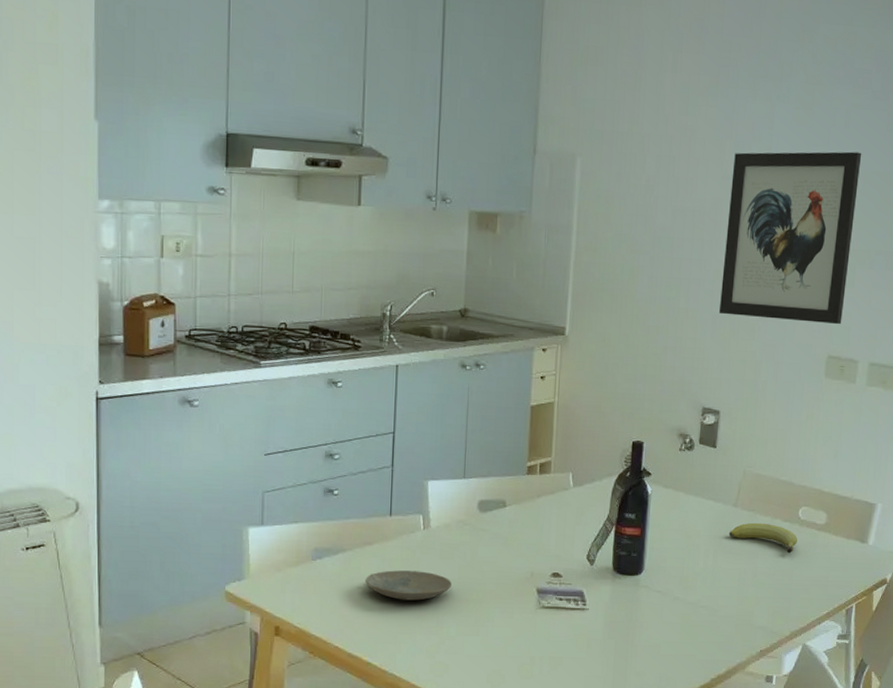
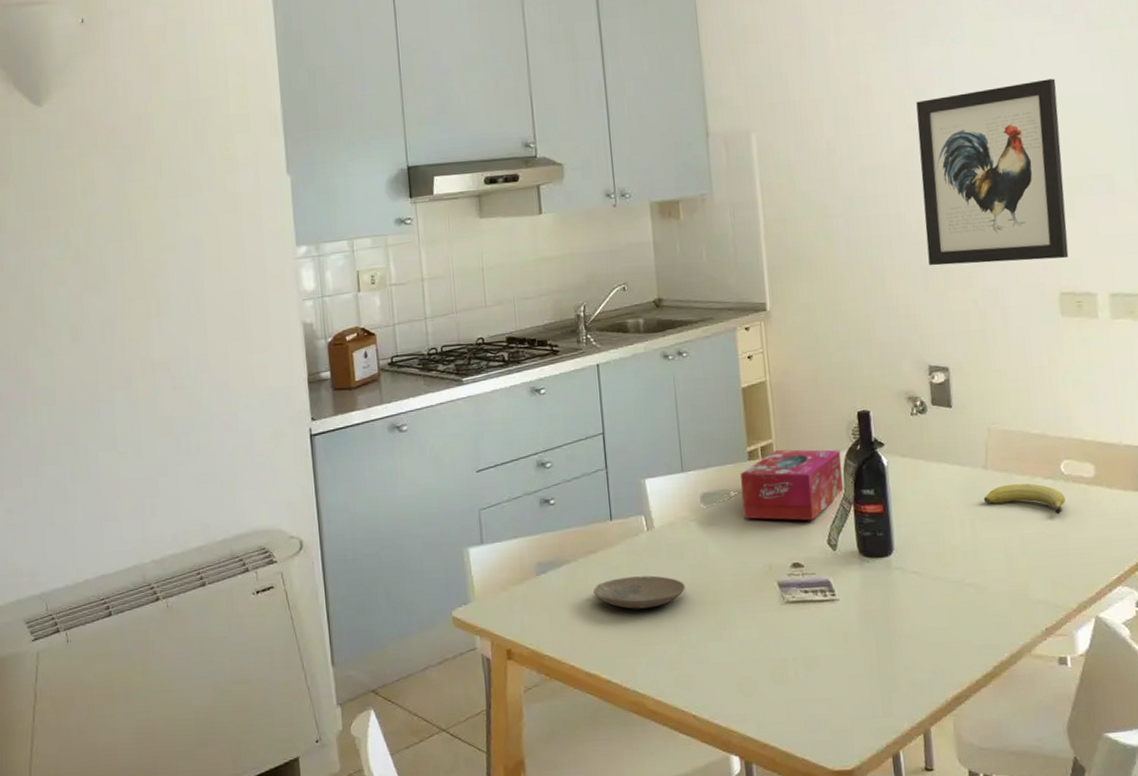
tissue box: none [515,467,612,536] -> present [741,449,843,521]

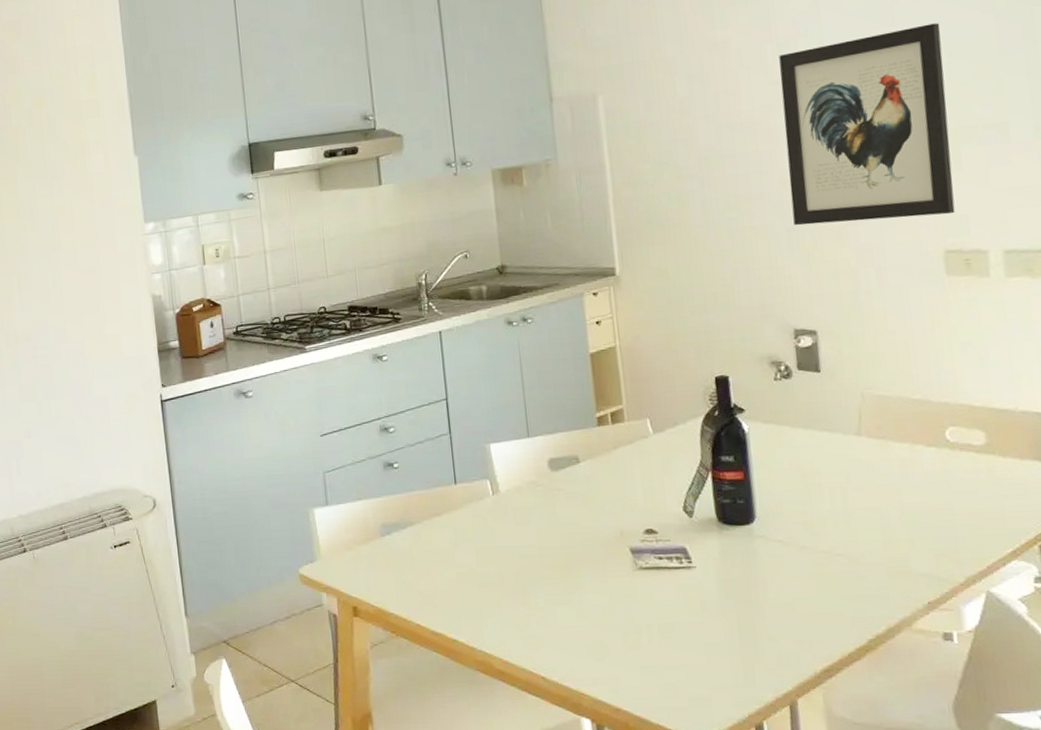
plate: present [593,575,685,609] -> none [438,539,532,571]
tissue box: present [741,449,843,521] -> none [589,415,700,487]
fruit: present [983,483,1065,515] -> none [856,451,951,484]

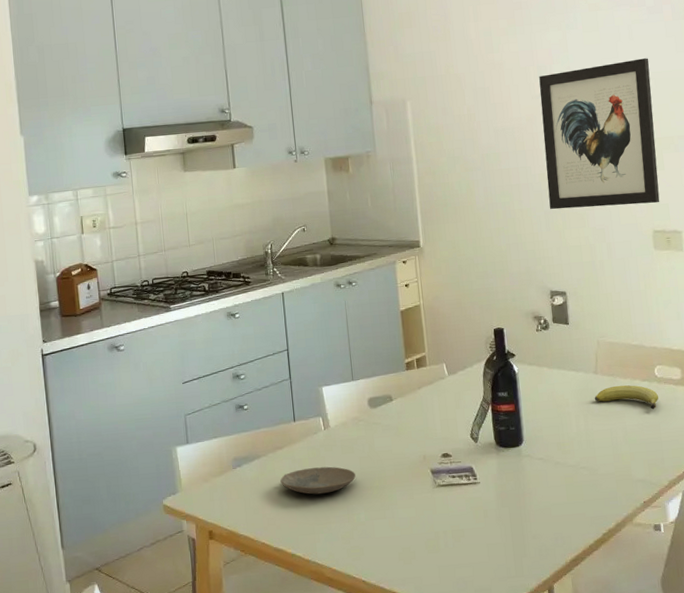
plate: none [438,539,532,571] -> present [280,466,356,495]
fruit: none [856,451,951,484] -> present [594,385,659,410]

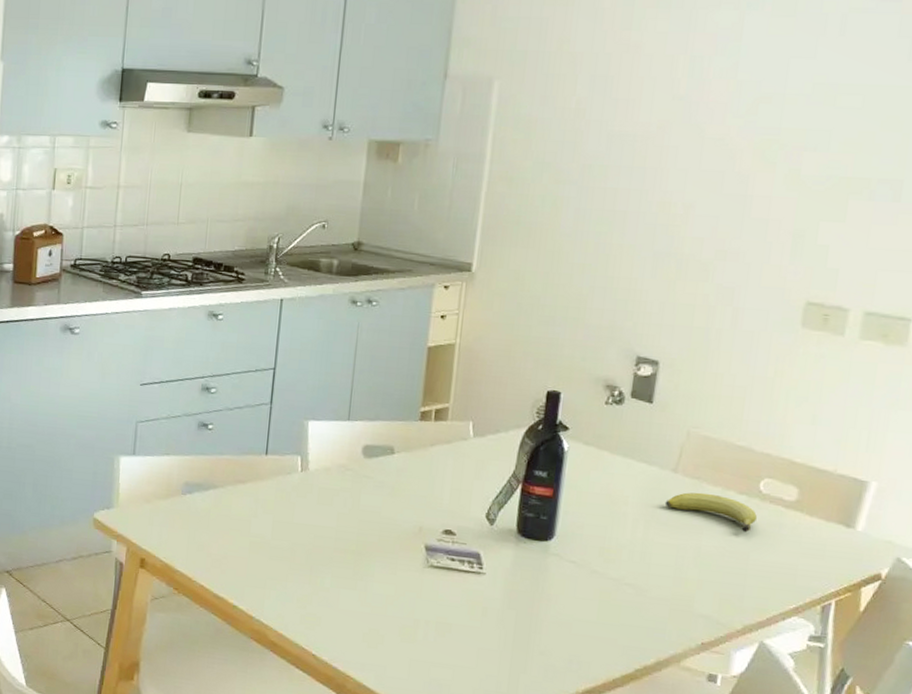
plate: present [280,466,356,495] -> none [236,511,329,546]
wall art: present [539,58,660,210] -> none [663,63,862,266]

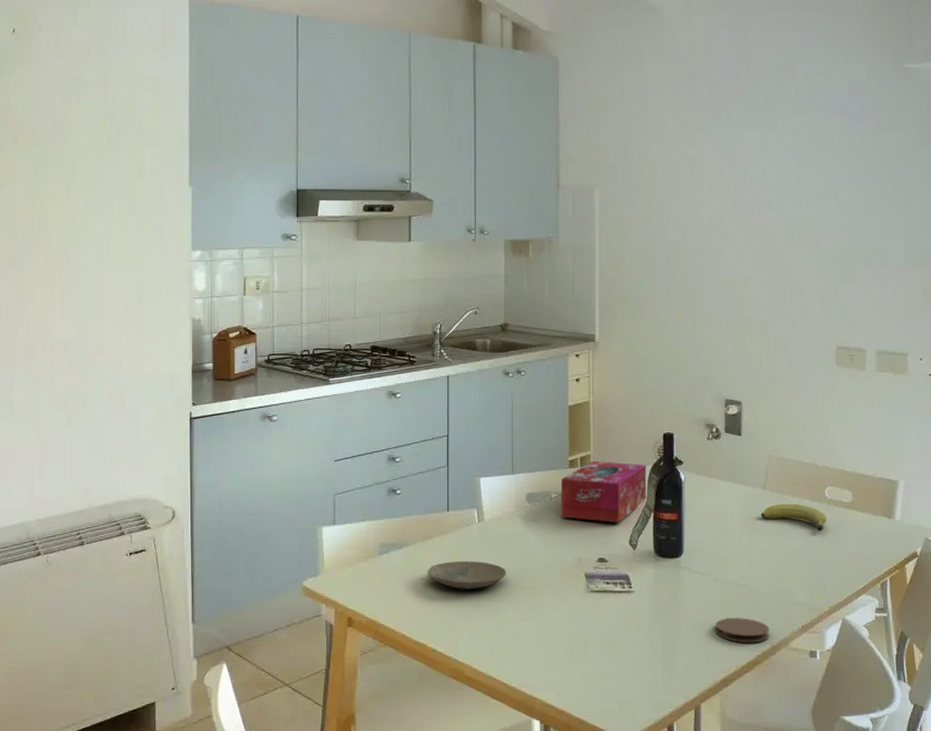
plate: none [236,511,329,546] -> present [428,561,506,589]
tissue box: none [403,414,520,492] -> present [561,460,647,523]
coaster: none [584,619,658,655] -> present [715,618,770,643]

